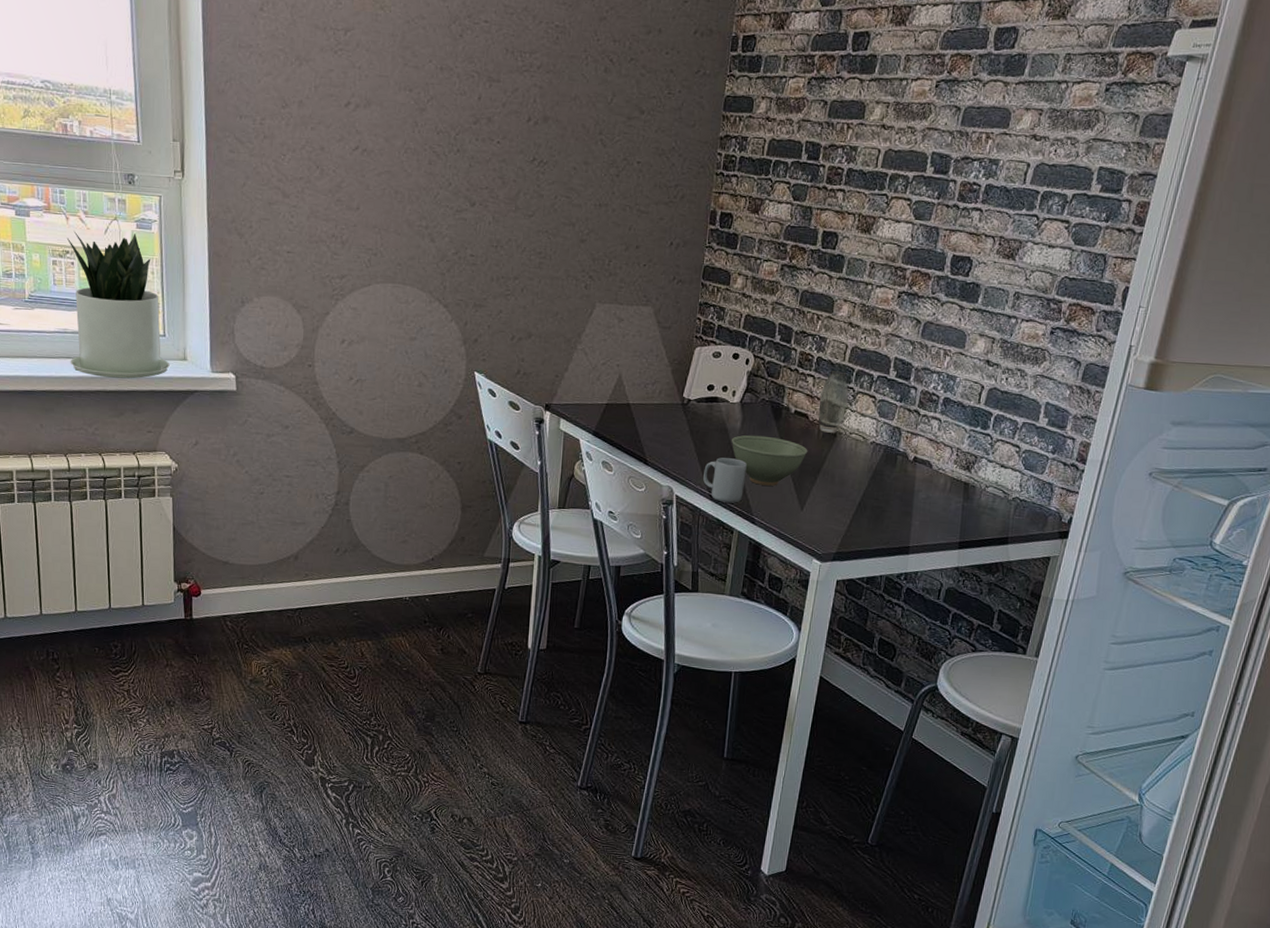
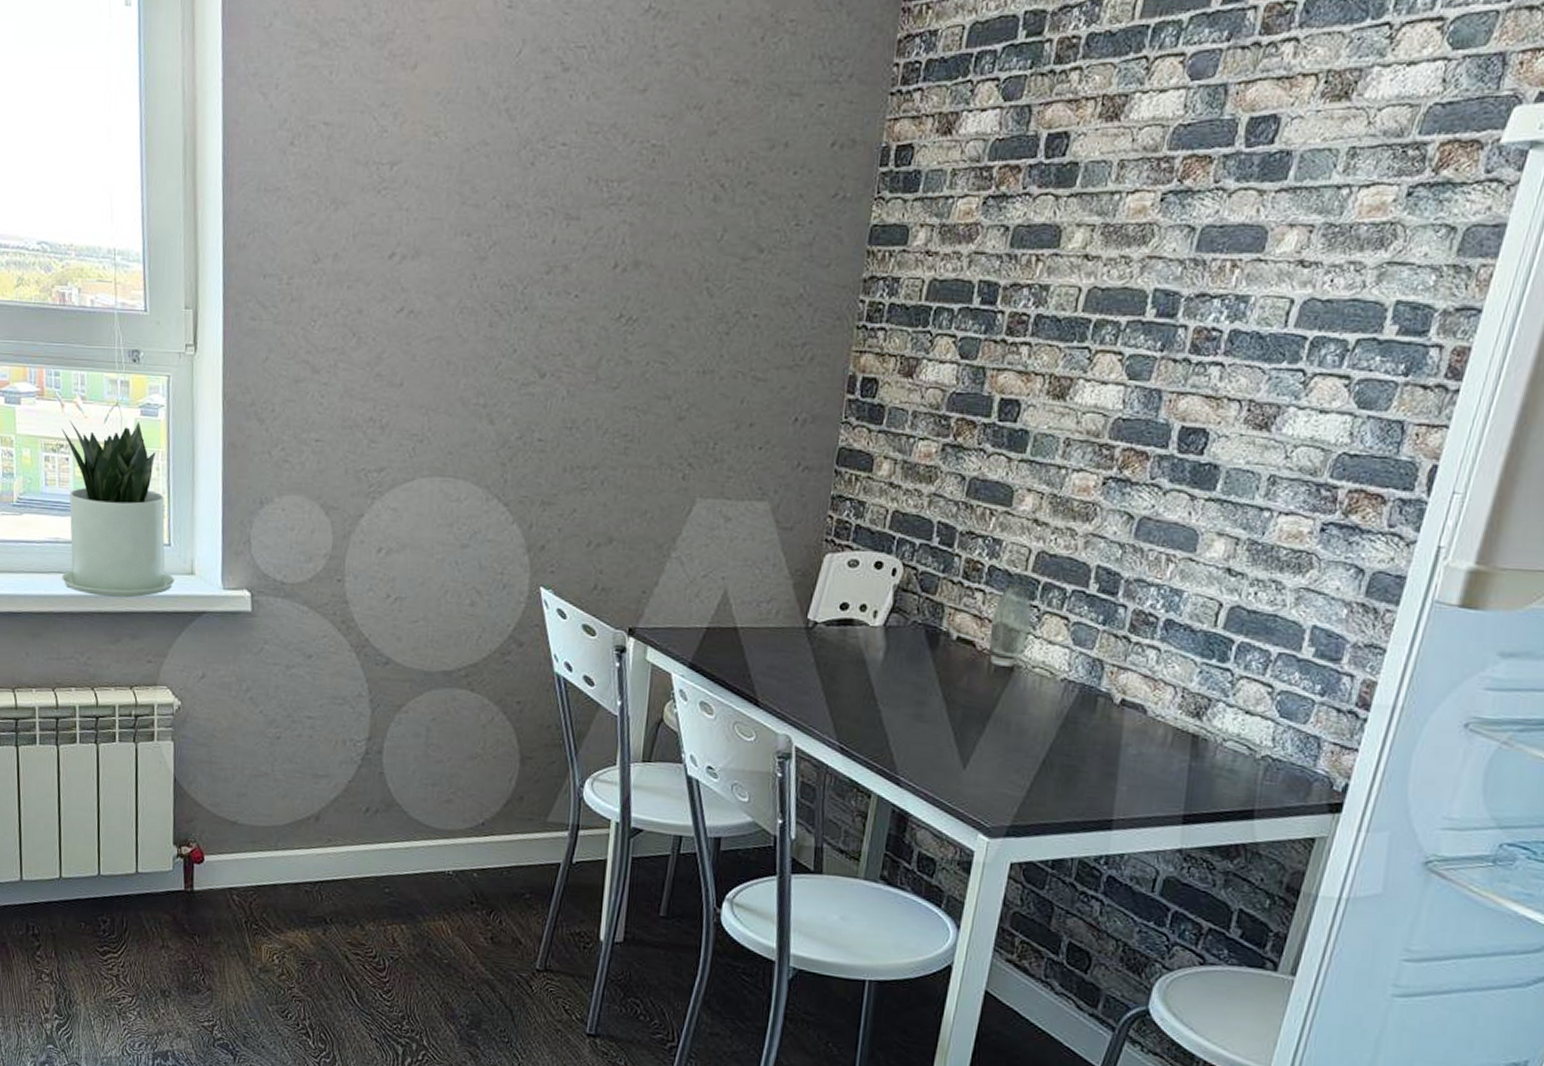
cup: present [703,457,747,503] -> none [832,698,891,759]
bowl: present [731,435,808,486] -> none [870,668,974,736]

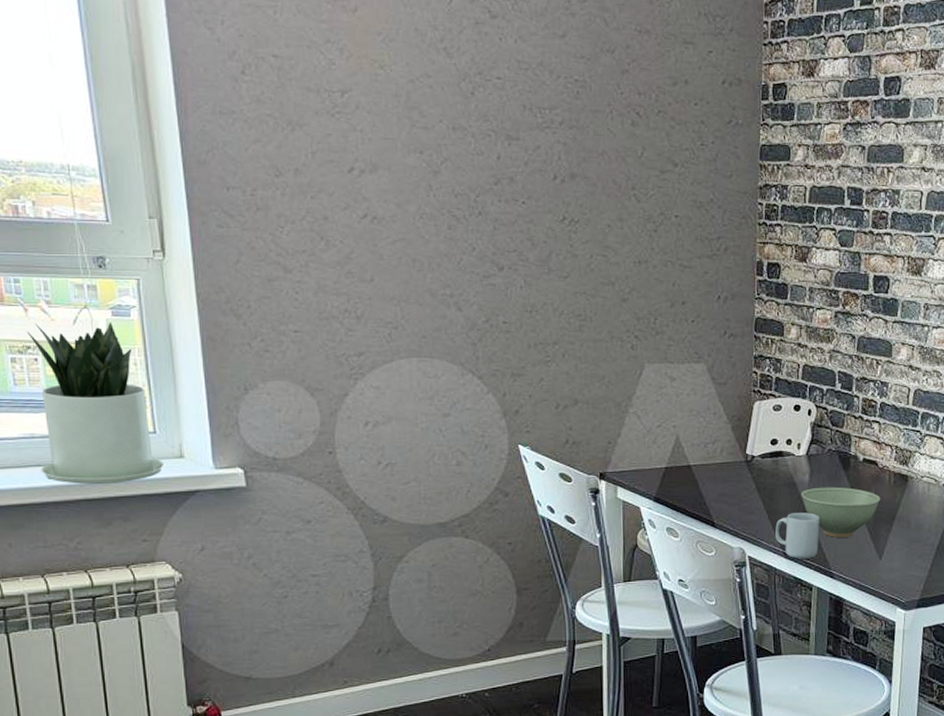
cup: none [832,698,891,759] -> present [775,513,820,559]
bowl: none [870,668,974,736] -> present [800,487,881,538]
vase: present [988,583,1032,667] -> none [887,415,916,478]

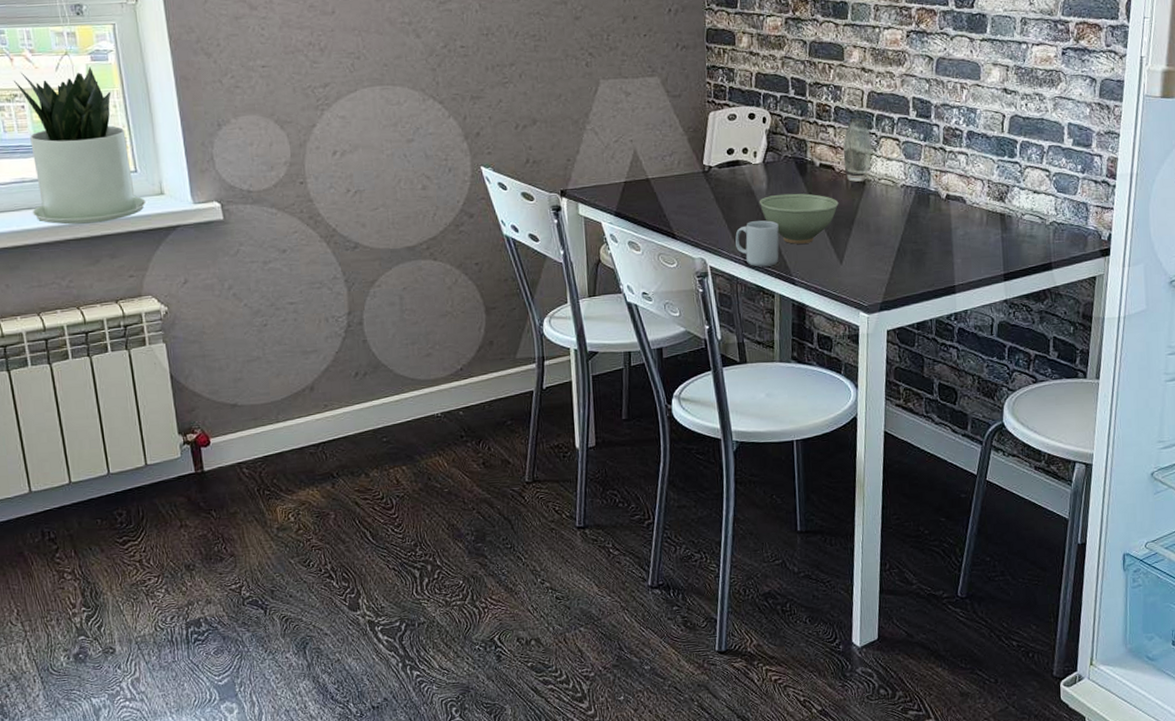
vase: none [887,415,916,478] -> present [843,118,872,182]

